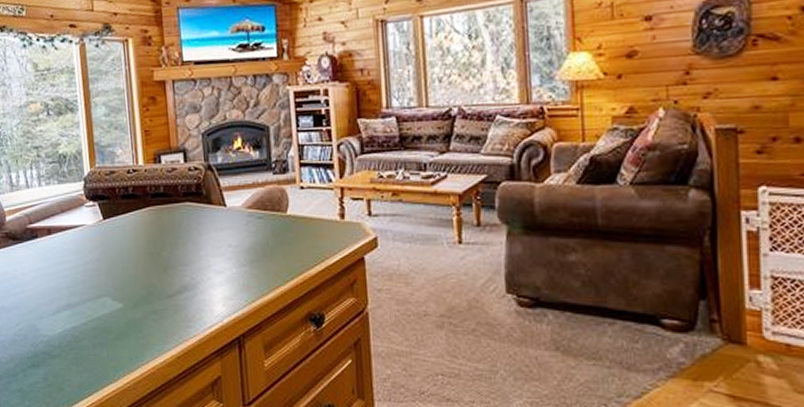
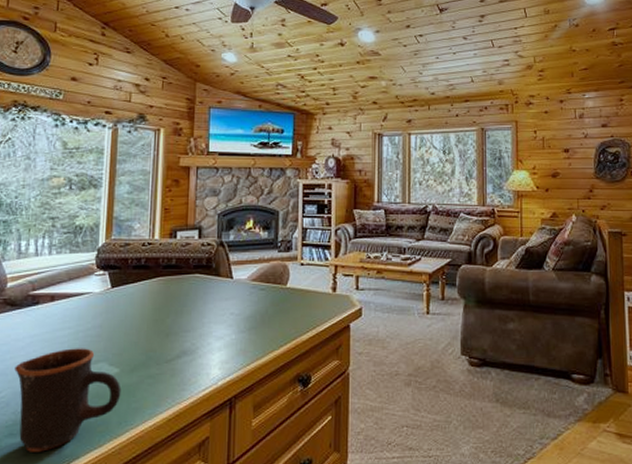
mug: none [26,282,128,384] -> present [14,348,122,452]

